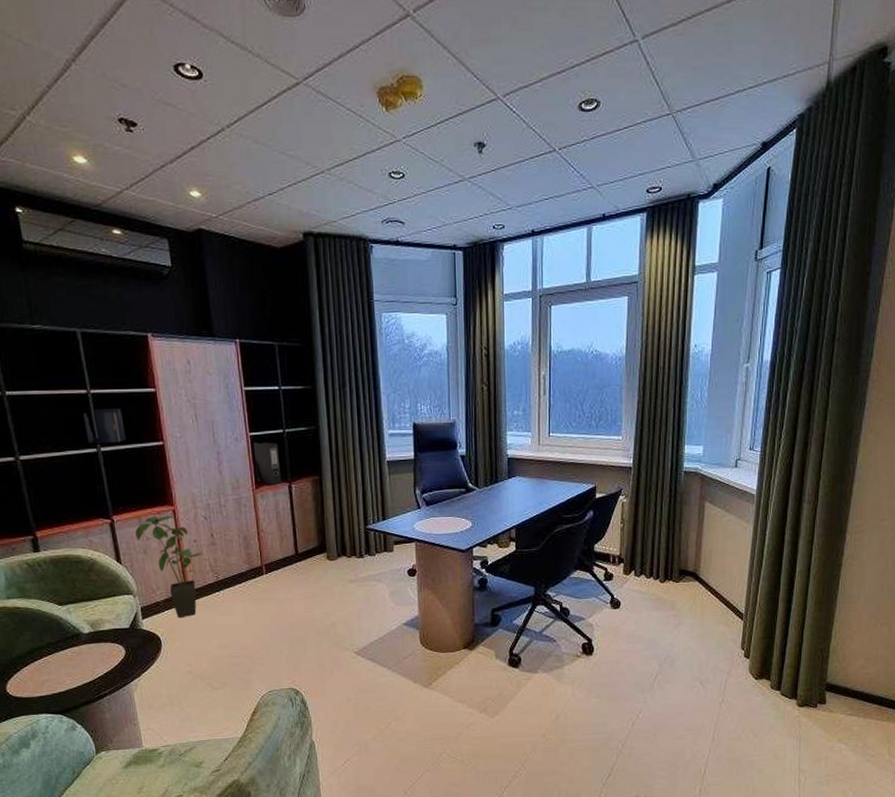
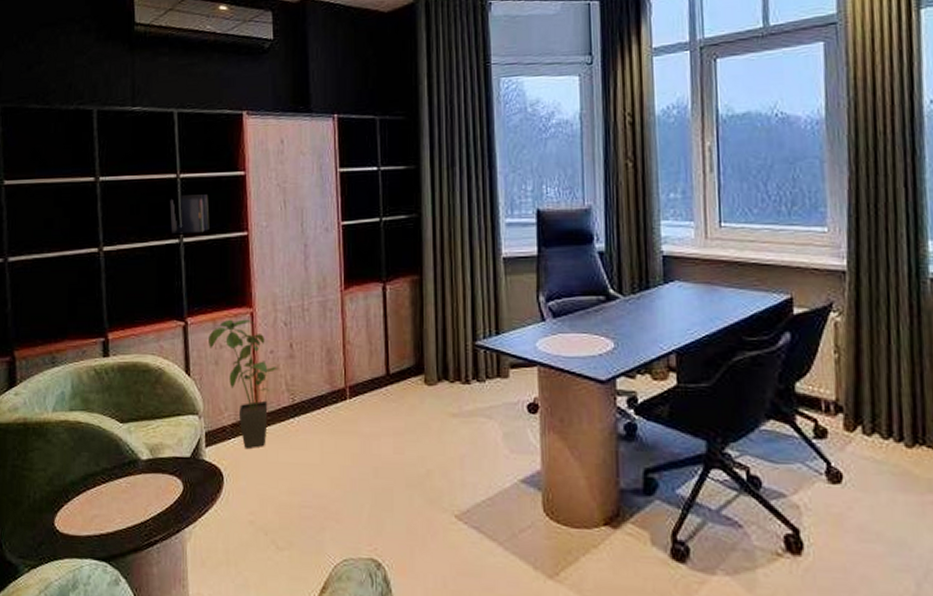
binder: present [253,441,282,485] -> none [345,231,375,285]

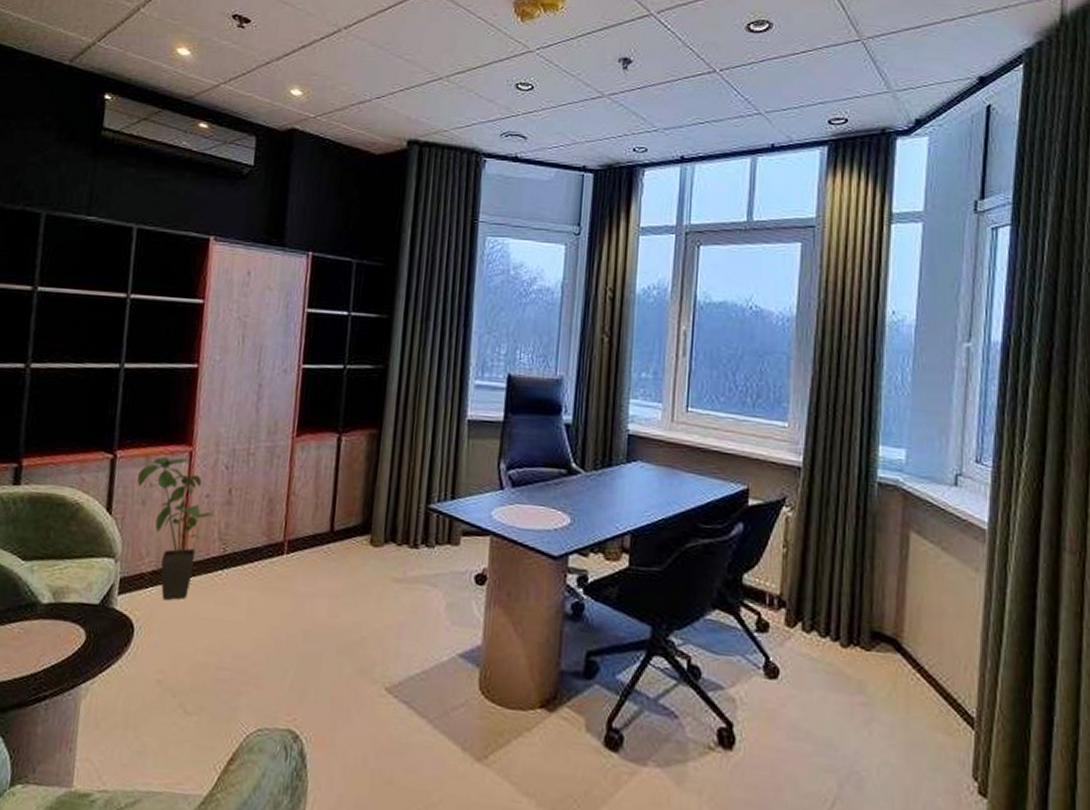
books: present [170,194,210,234] -> none [112,317,160,360]

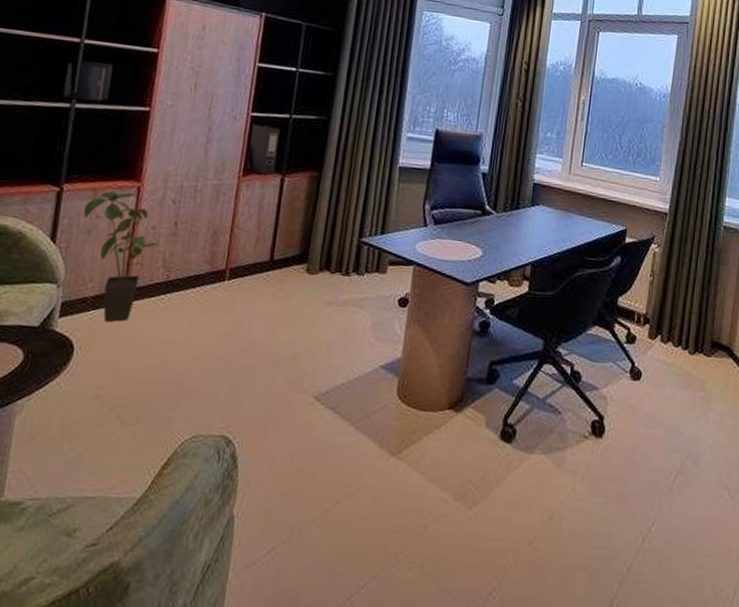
books: none [112,317,160,360] -> present [62,61,114,101]
binder: none [300,376,334,435] -> present [246,124,281,176]

